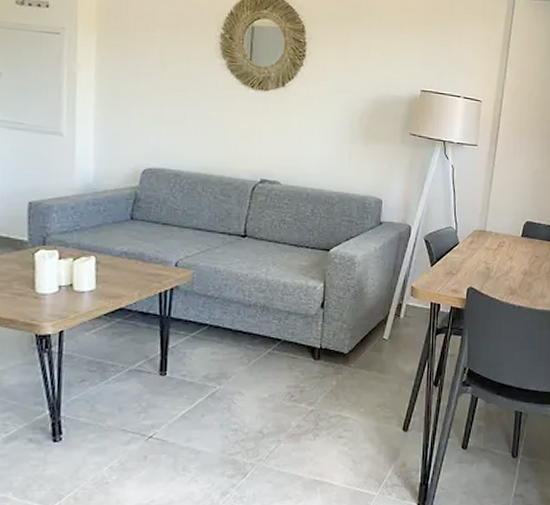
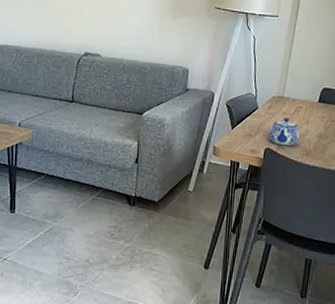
teapot: none [470,254,504,285] -> present [268,118,300,146]

